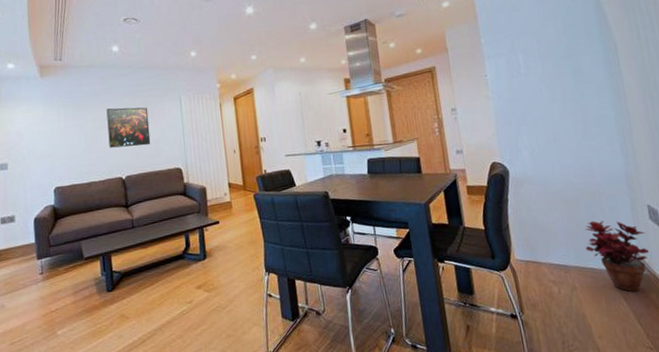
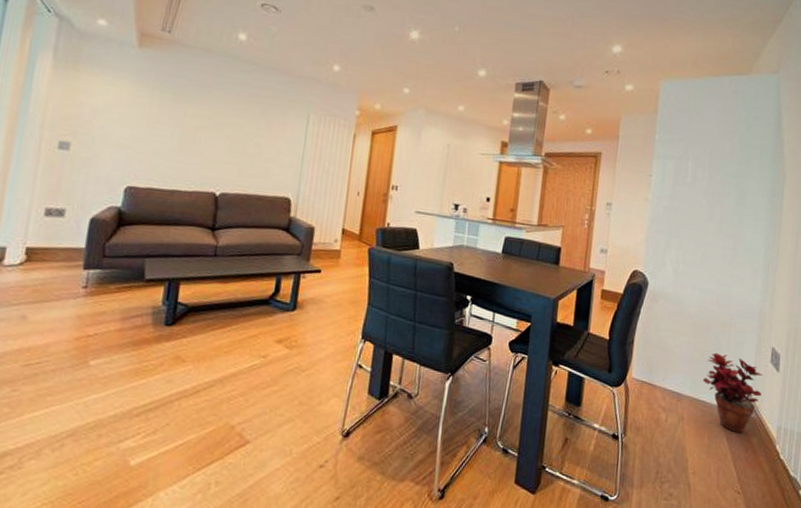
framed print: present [106,107,151,148] -> none [207,107,267,163]

